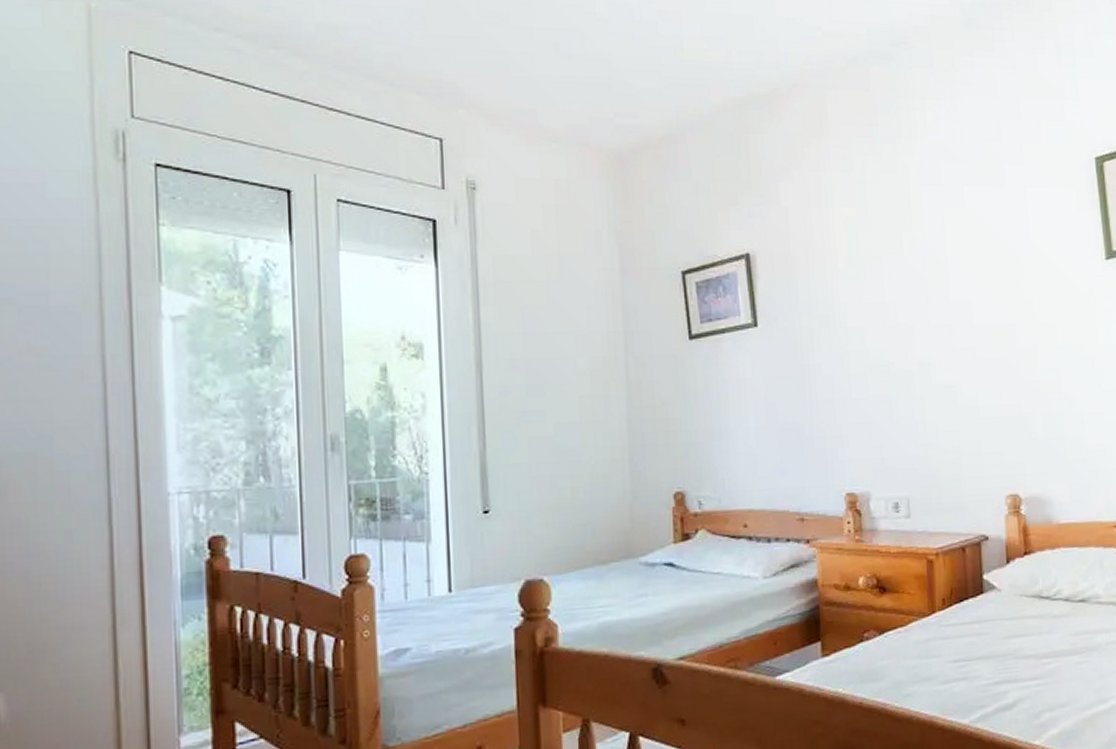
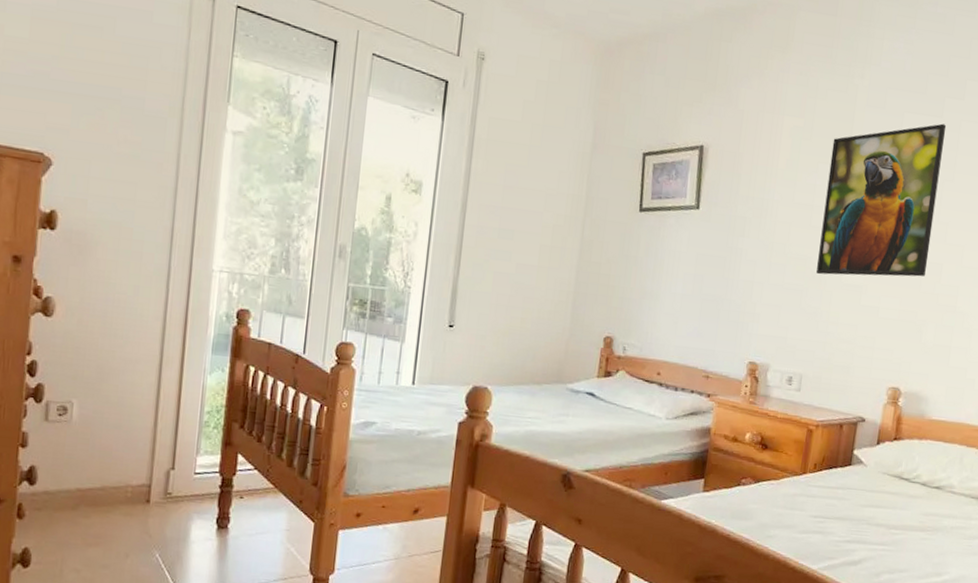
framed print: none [892,193,1021,380] -> present [816,123,947,277]

